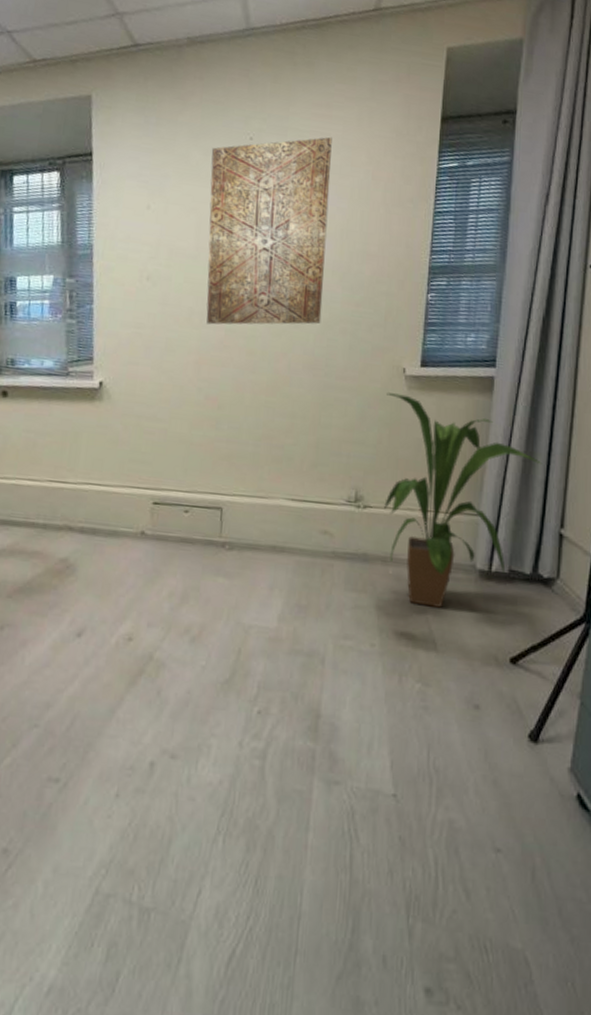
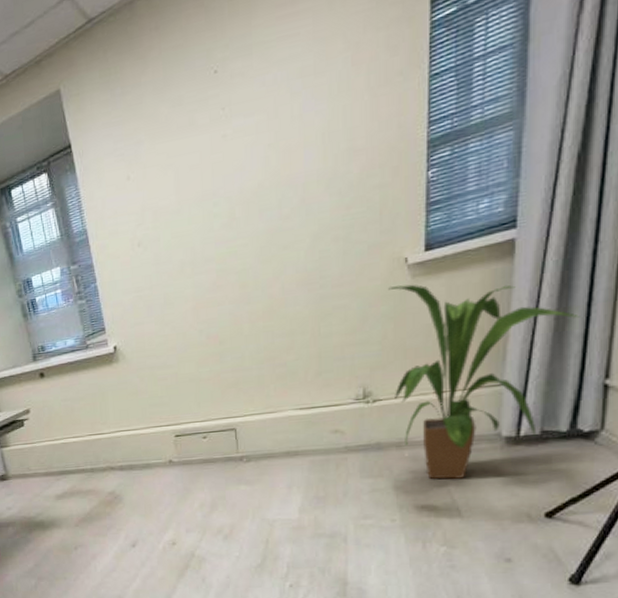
wall art: present [206,136,332,325] -> none [178,35,311,271]

